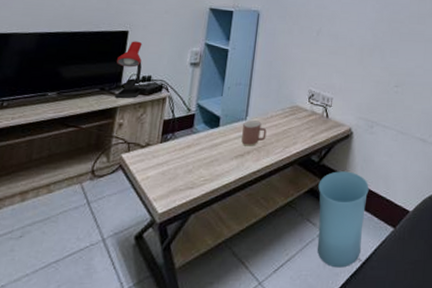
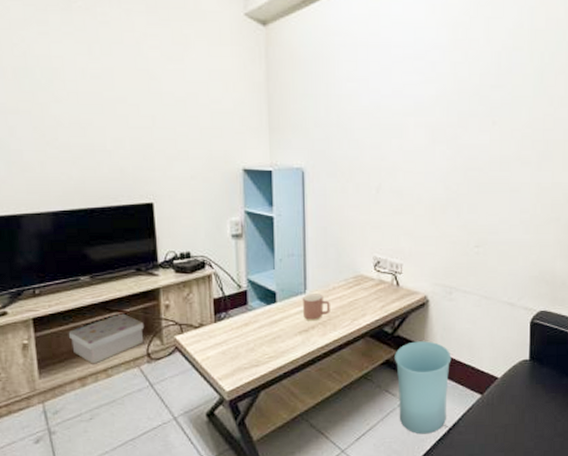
decorative box: none [22,129,96,178] -> present [69,313,145,364]
desk lamp: present [115,41,147,99] -> none [147,214,188,279]

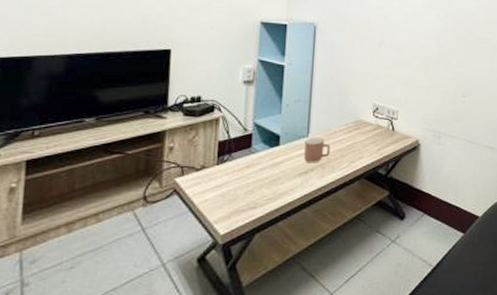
decorative box: present [69,313,145,364] -> none [63,155,145,208]
waste bin: present [395,341,452,434] -> none [386,182,438,274]

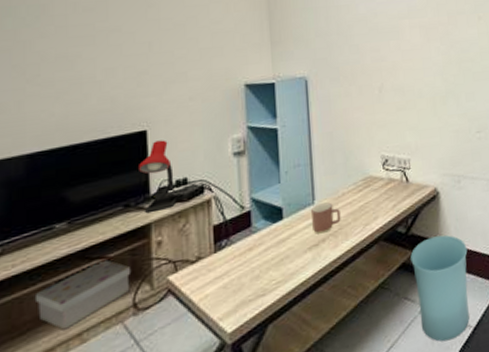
decorative box: none [63,155,145,208] -> present [36,259,132,330]
desk lamp: none [161,60,197,122] -> present [139,140,185,214]
waste bin: none [386,182,438,274] -> present [410,234,470,341]

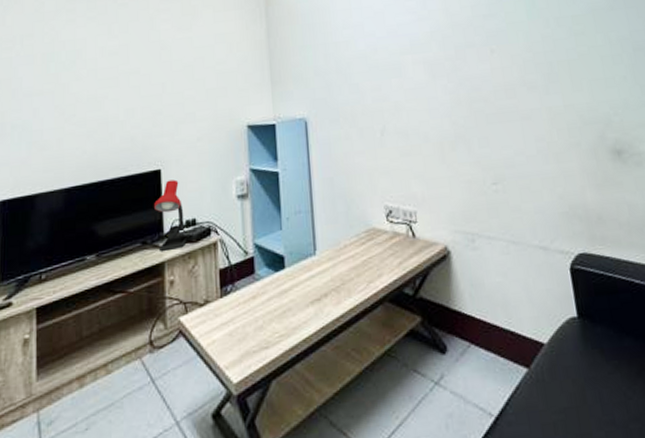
decorative box: present [36,259,132,330] -> none [71,294,148,359]
mug: present [310,202,341,234] -> none [312,254,343,288]
waste bin: present [410,234,470,341] -> none [419,301,490,428]

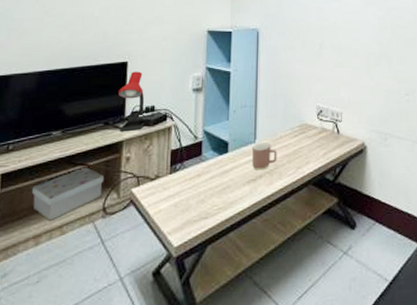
decorative box: none [71,294,148,359] -> present [32,167,105,221]
mug: none [312,254,343,288] -> present [251,143,277,170]

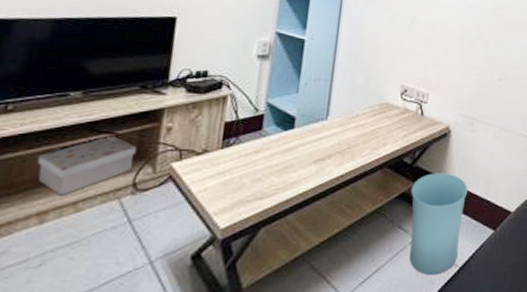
desk lamp: present [119,71,151,132] -> none [161,29,203,99]
mug: present [251,143,277,170] -> none [320,120,352,149]
waste bin: none [336,188,389,290] -> present [409,173,468,275]

